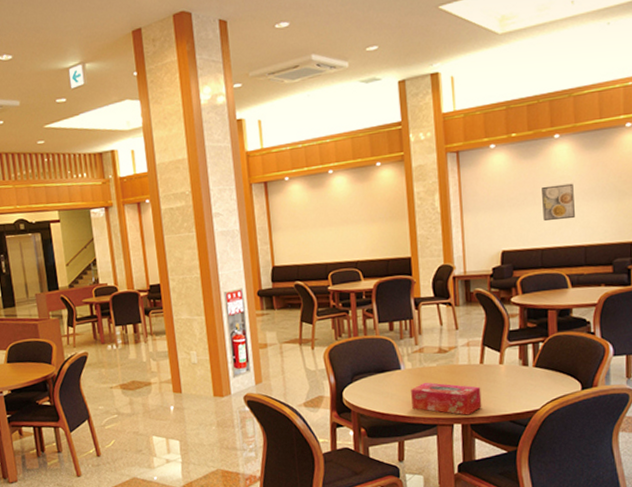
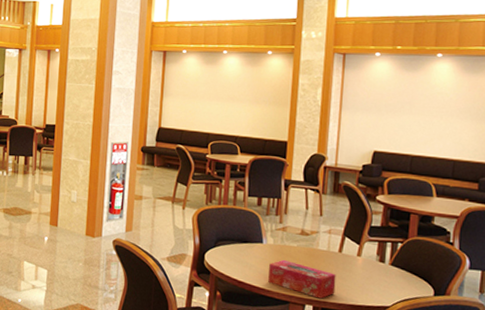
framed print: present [542,183,575,221] -> none [417,99,450,133]

